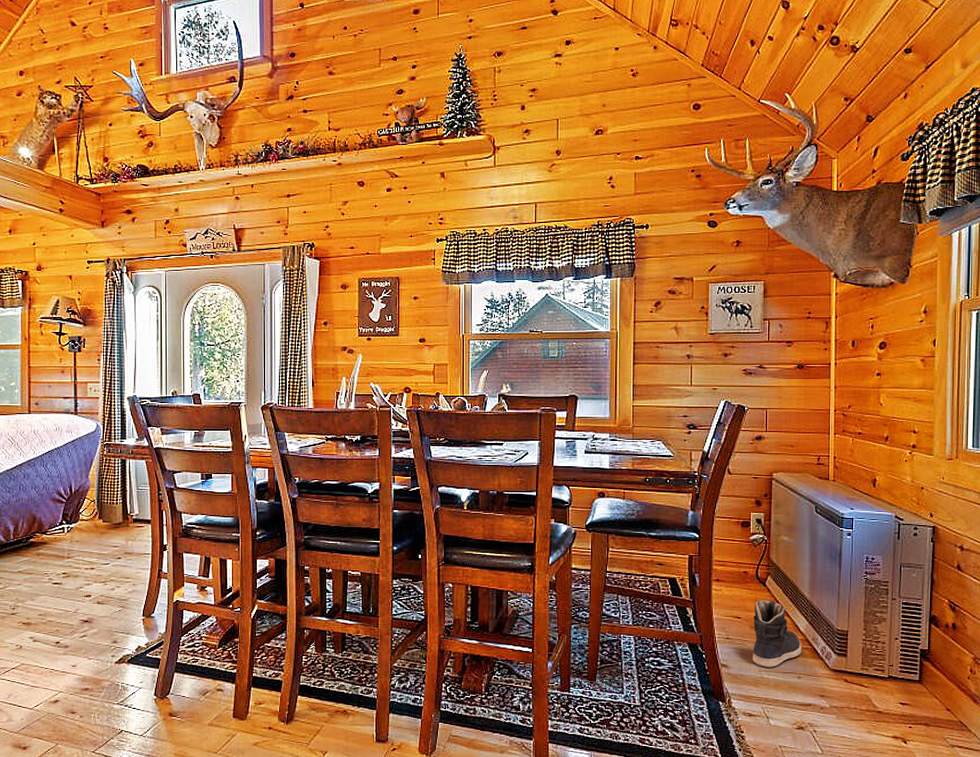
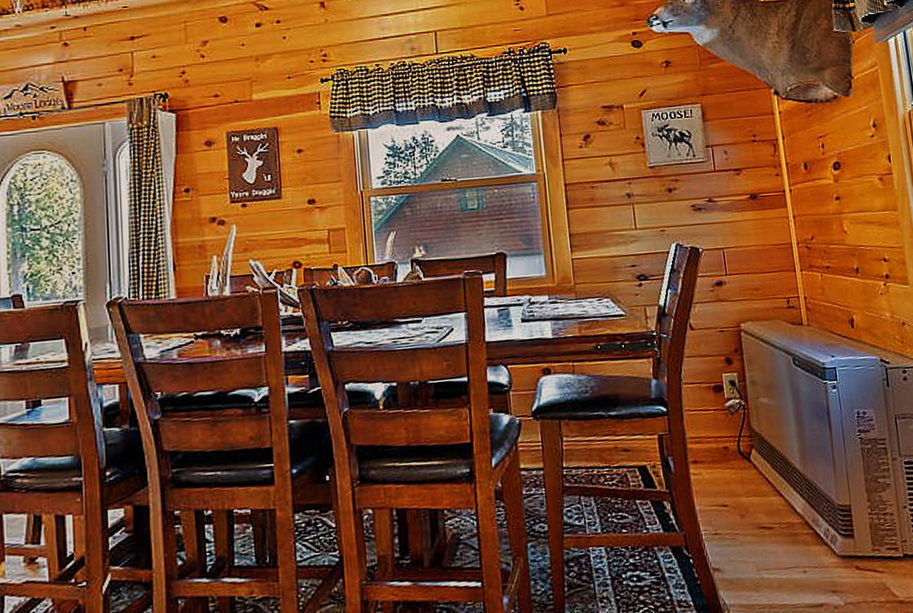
sneaker: present [752,599,802,668] -> none [741,478,803,565]

